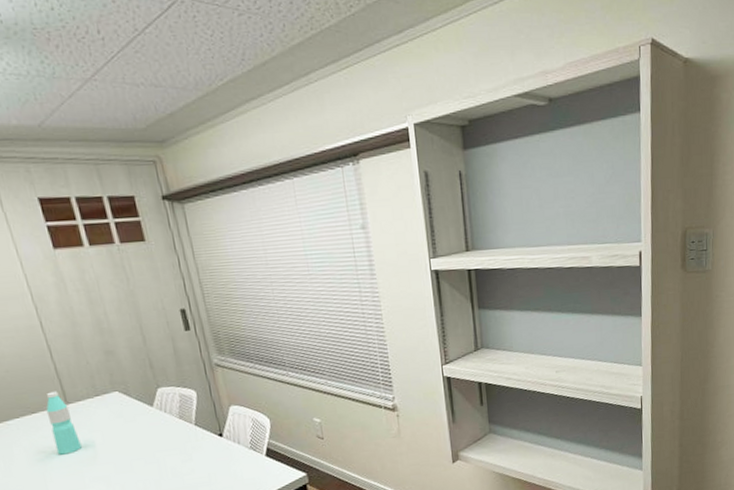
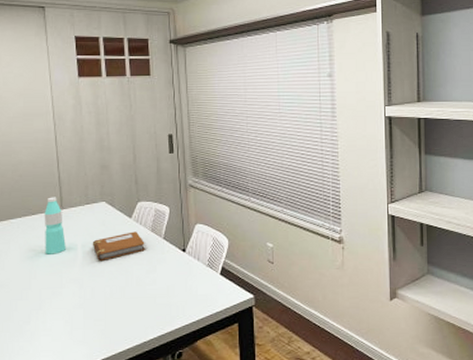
notebook: none [111,420,176,455] -> present [92,231,145,261]

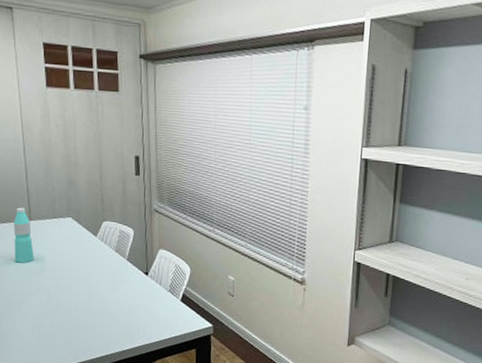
notebook: present [92,231,145,261] -> none [58,249,109,275]

